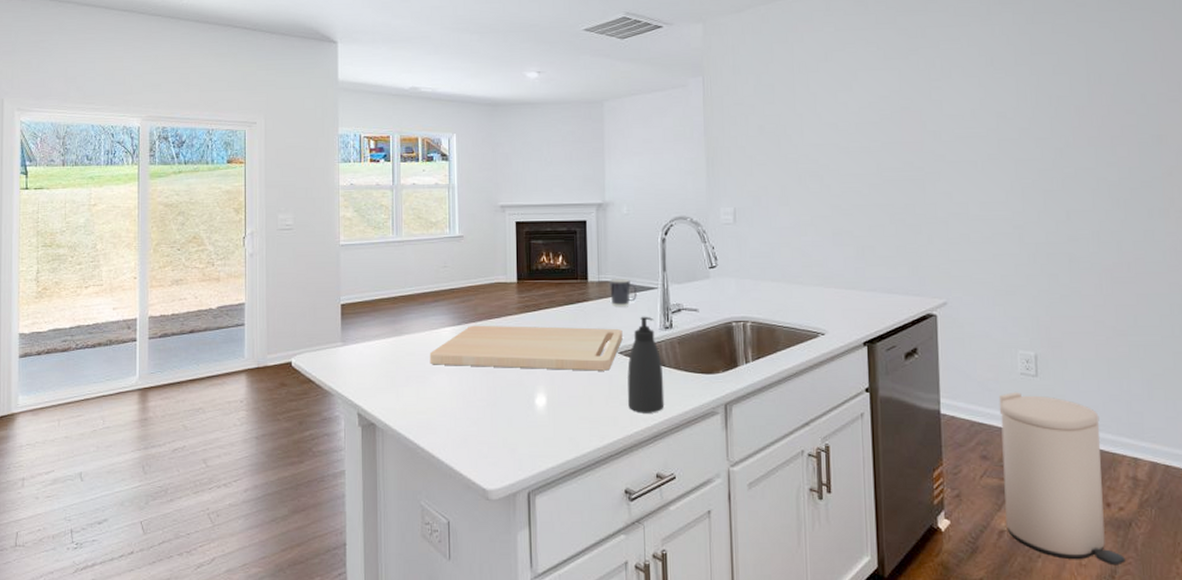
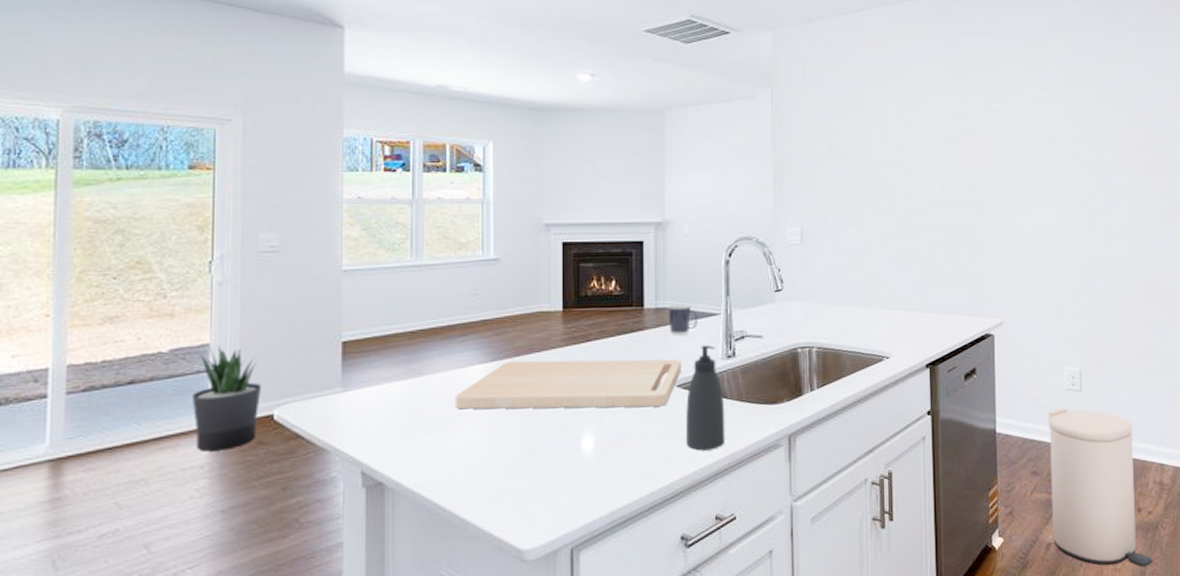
planter: none [233,305,282,389] -> present [191,346,261,452]

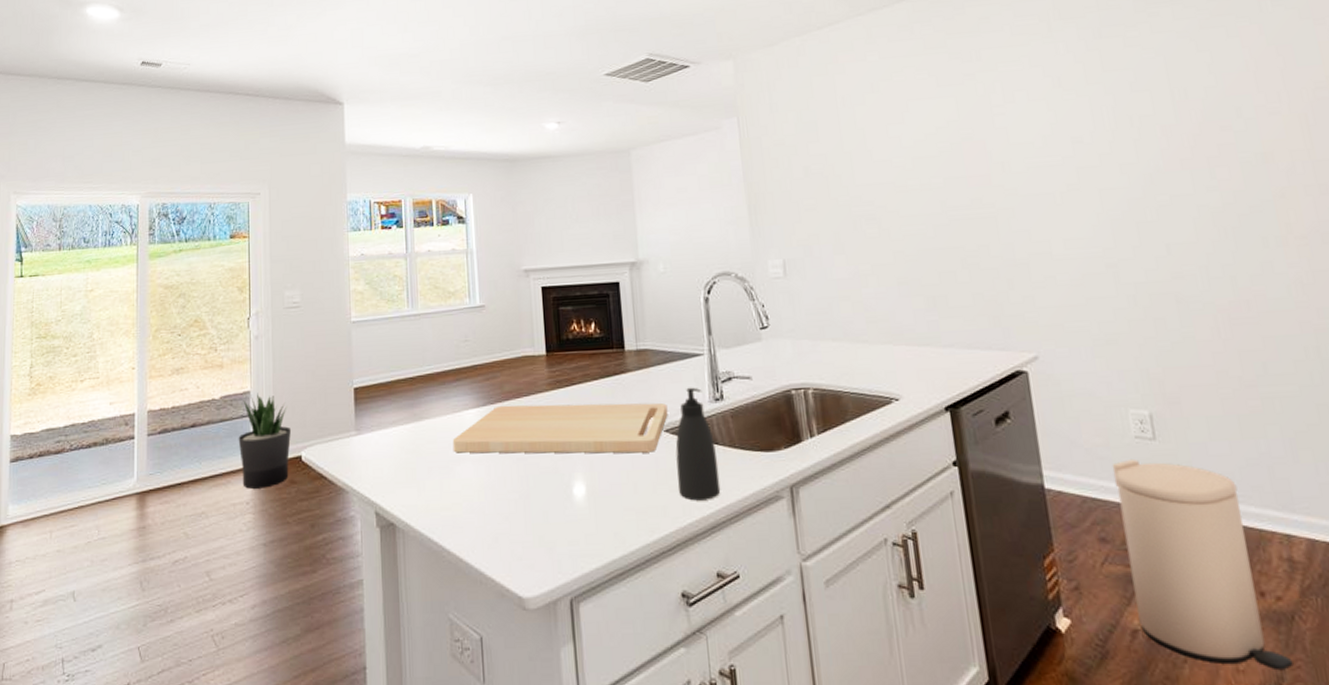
mug: present [668,305,698,336] -> none [649,345,681,378]

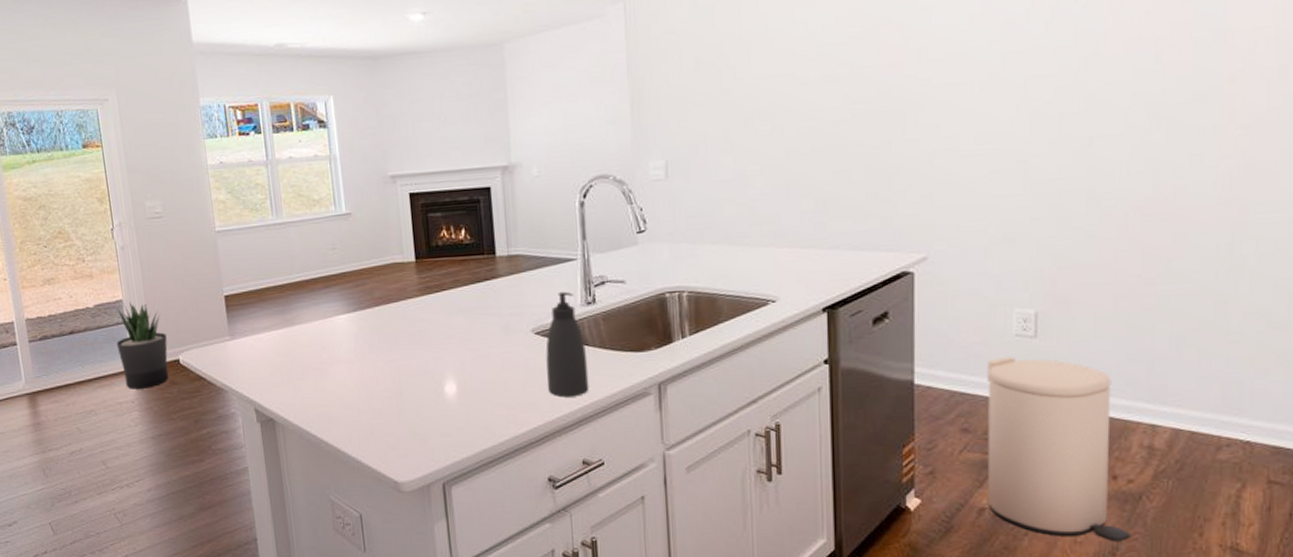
cutting board: present [452,402,668,454] -> none [325,306,539,356]

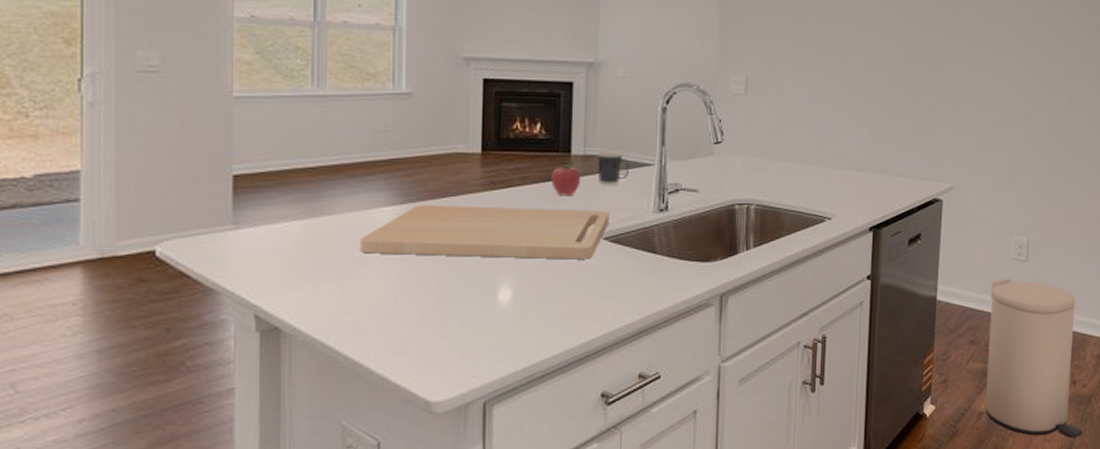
planter: present [116,302,169,389] -> none [61,173,140,287]
cutting board: none [325,306,539,356] -> present [359,204,610,260]
fruit: none [480,266,508,296] -> present [551,165,581,196]
mug: none [521,251,553,283] -> present [597,153,629,186]
soap dispenser: present [545,291,589,397] -> none [611,196,654,307]

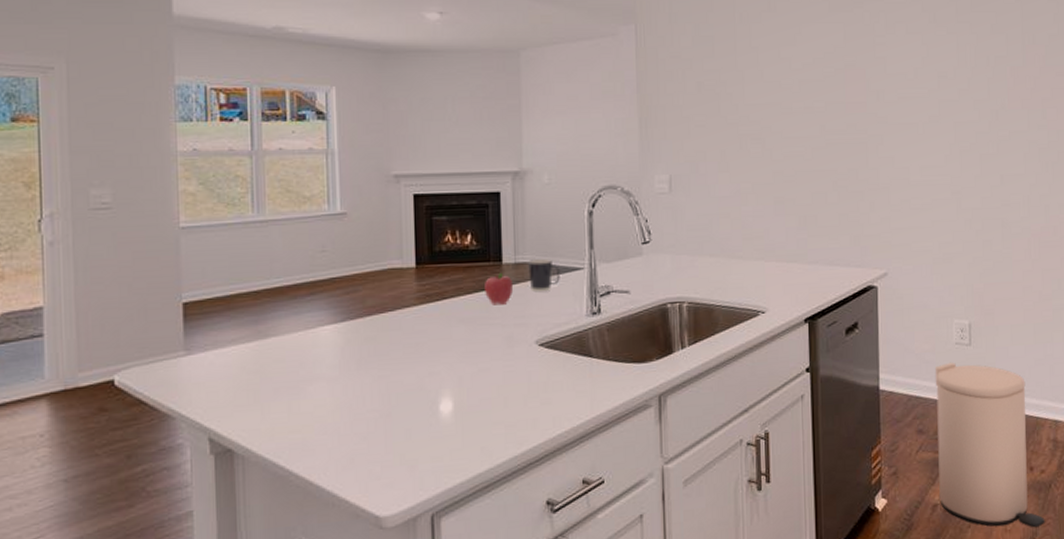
cutting board: present [359,204,610,260] -> none [304,316,544,373]

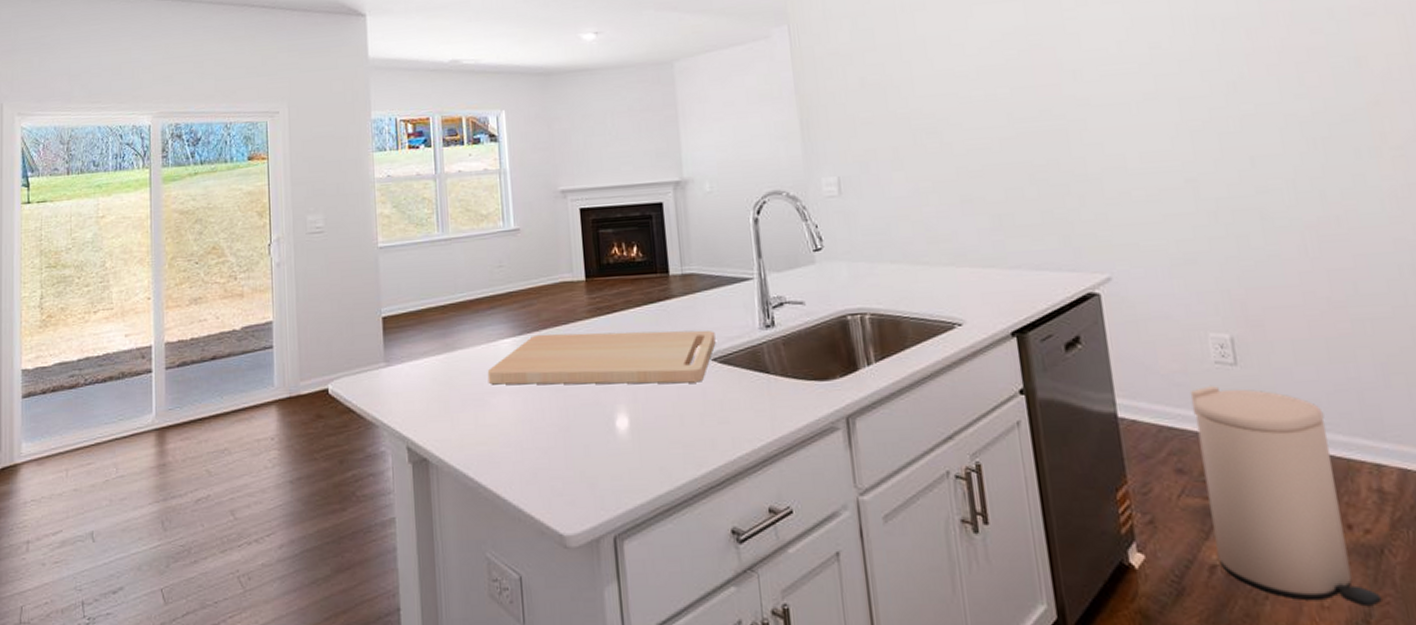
cutting board: none [304,316,544,373] -> present [487,330,716,385]
fruit: present [485,273,514,305] -> none [653,285,683,318]
mug: present [528,259,560,292] -> none [695,269,729,304]

